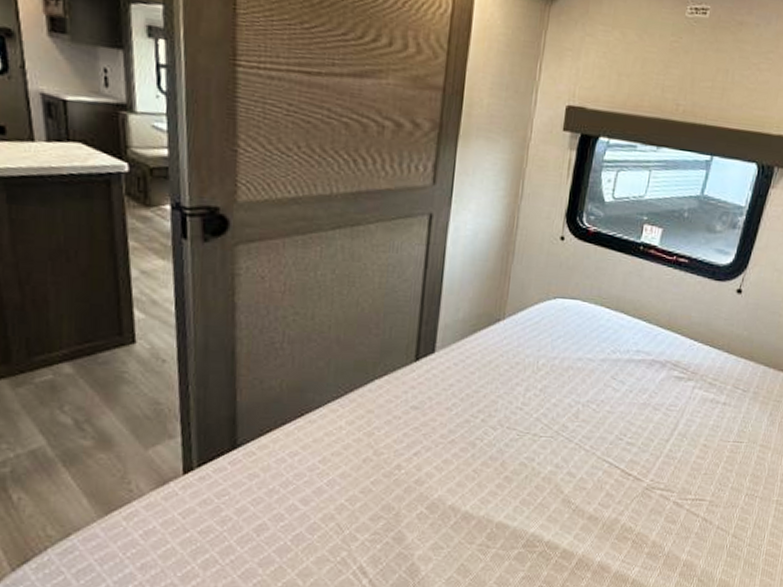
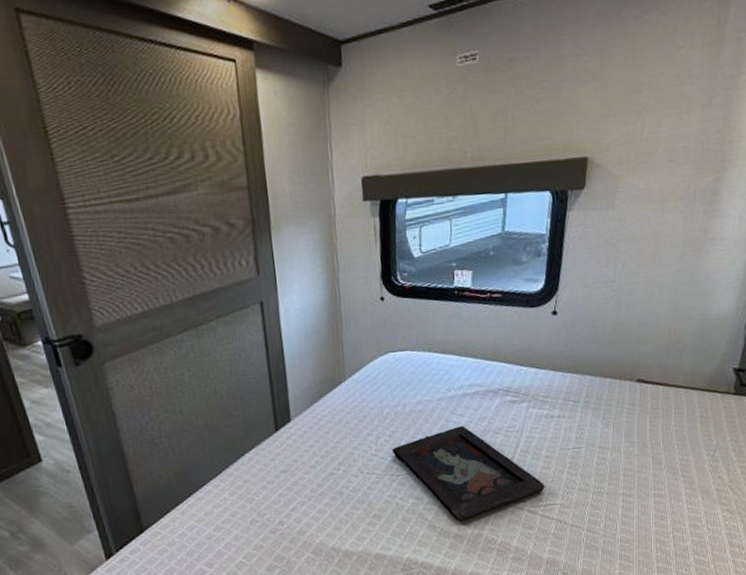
decorative tray: none [540,394,697,501] -> present [392,426,545,522]

